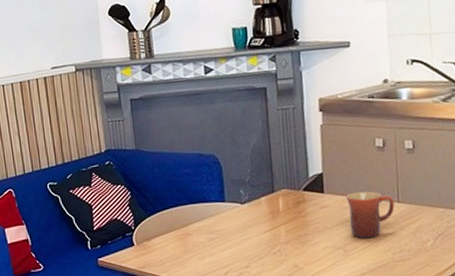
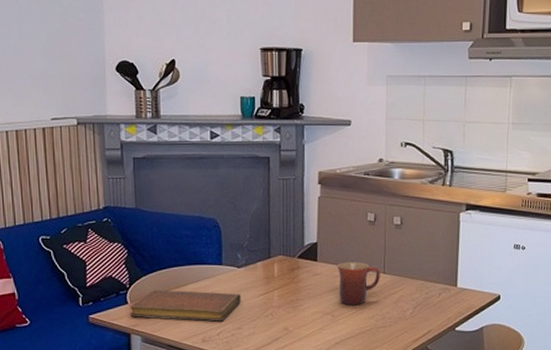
notebook: none [136,230,247,261] -> present [130,290,241,322]

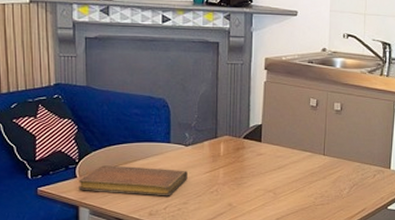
mug: present [337,261,380,305] -> none [280,143,320,183]

